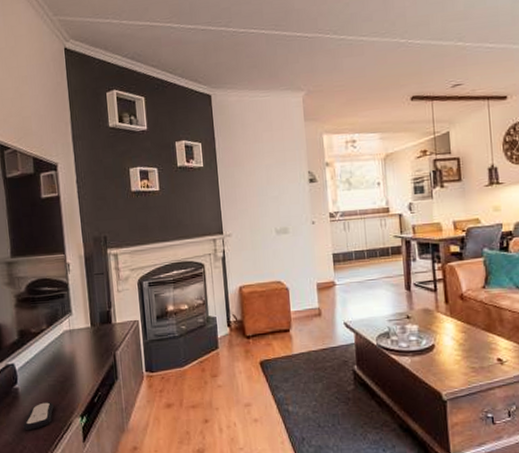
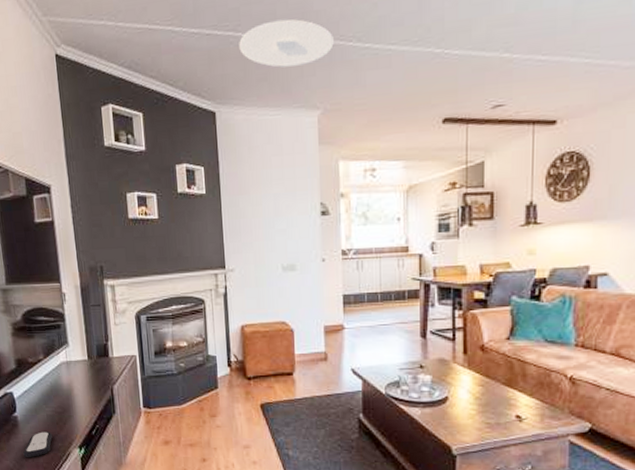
ceiling light: none [231,16,314,57] -> present [239,19,334,68]

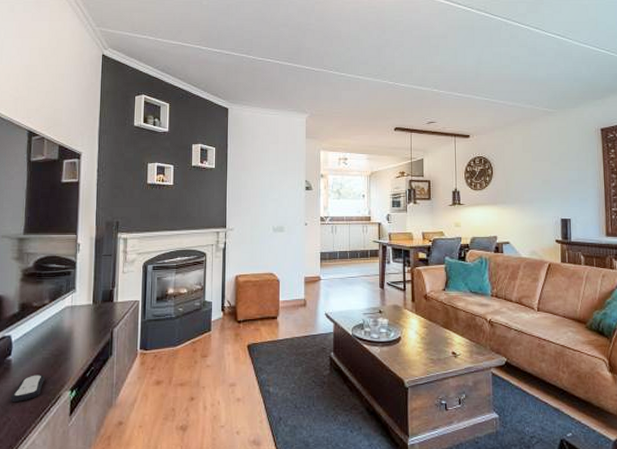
ceiling light: present [239,19,334,68] -> none [250,51,319,82]

